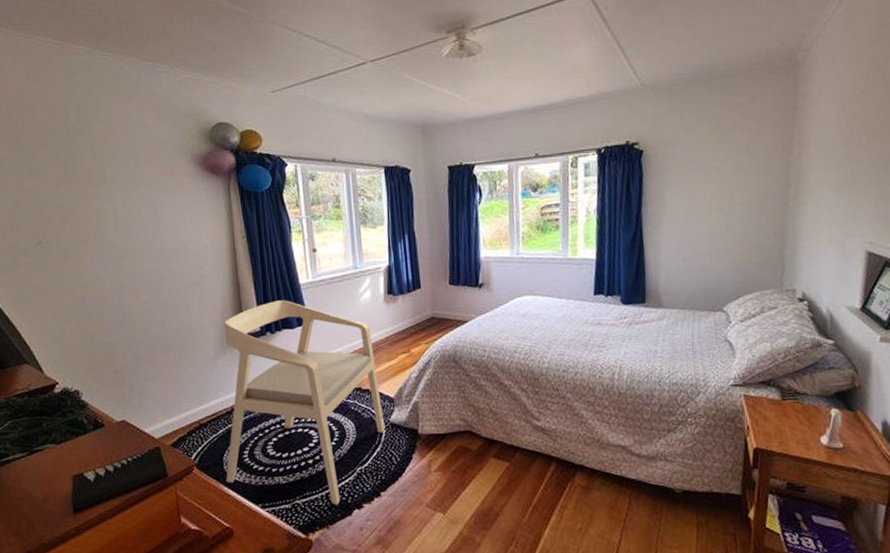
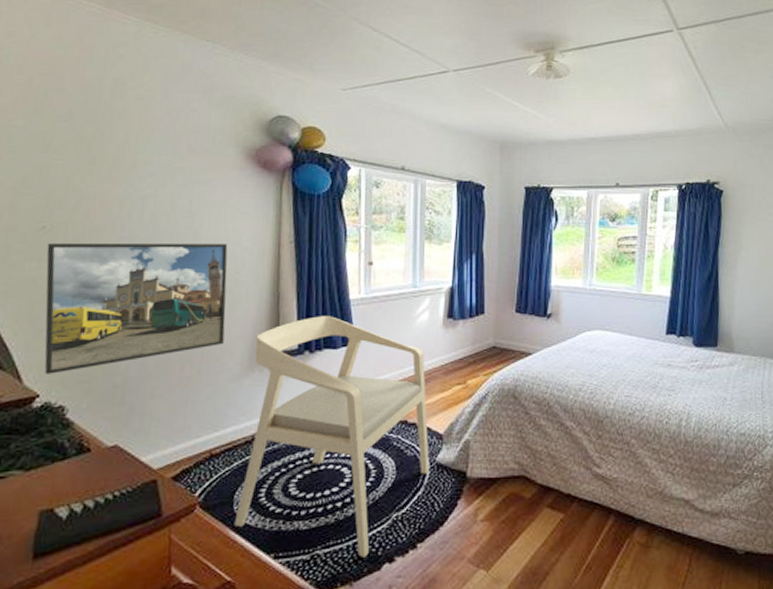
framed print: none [45,242,198,365] -> present [44,243,228,374]

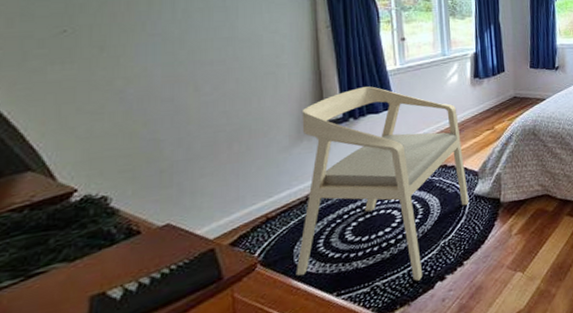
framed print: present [44,243,228,374] -> none [70,32,270,169]

